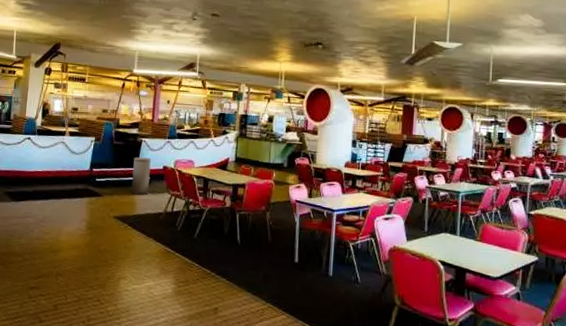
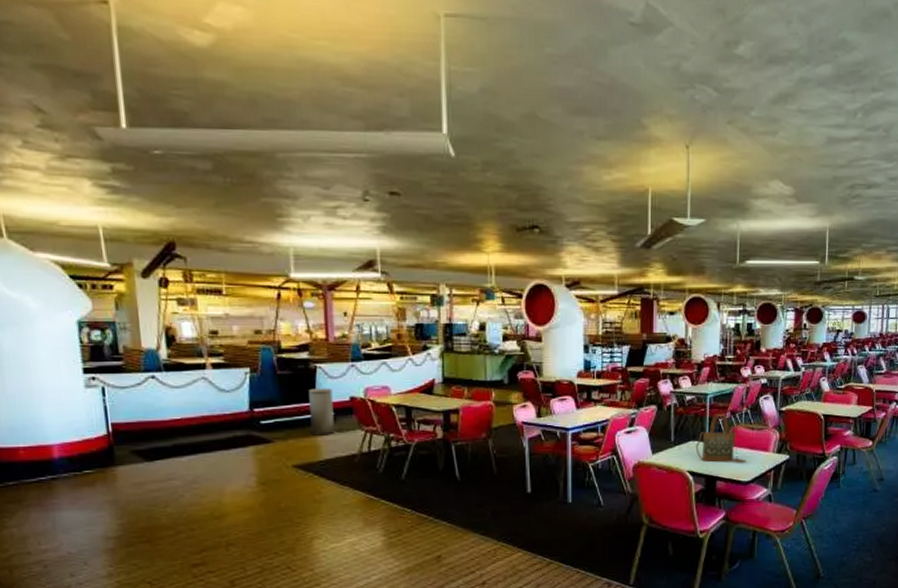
handbag: none [447,210,495,259] -> present [695,413,746,463]

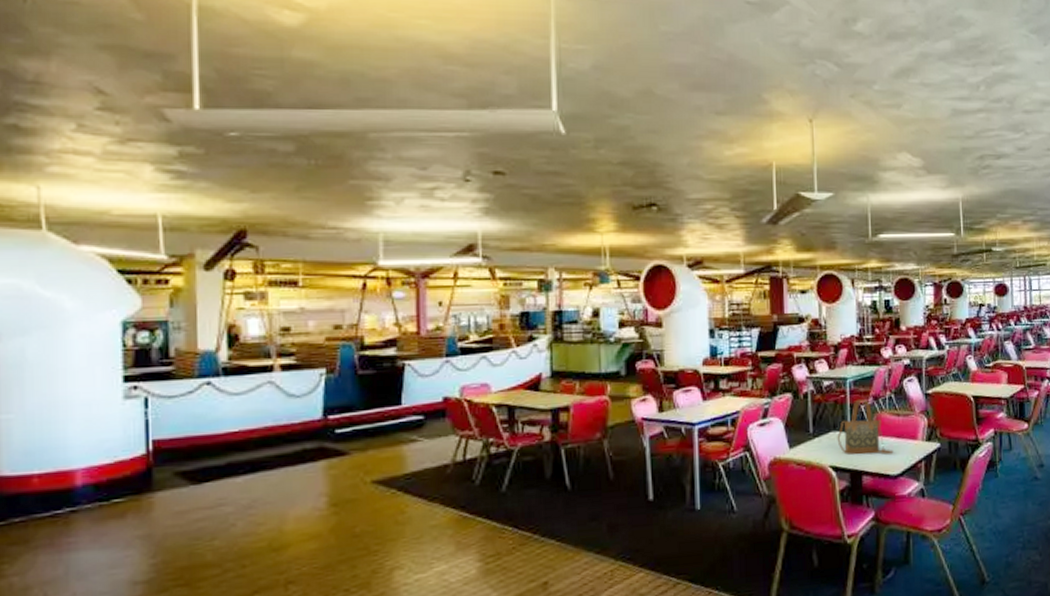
pedal bin: present [309,388,335,436] -> none [395,388,424,445]

